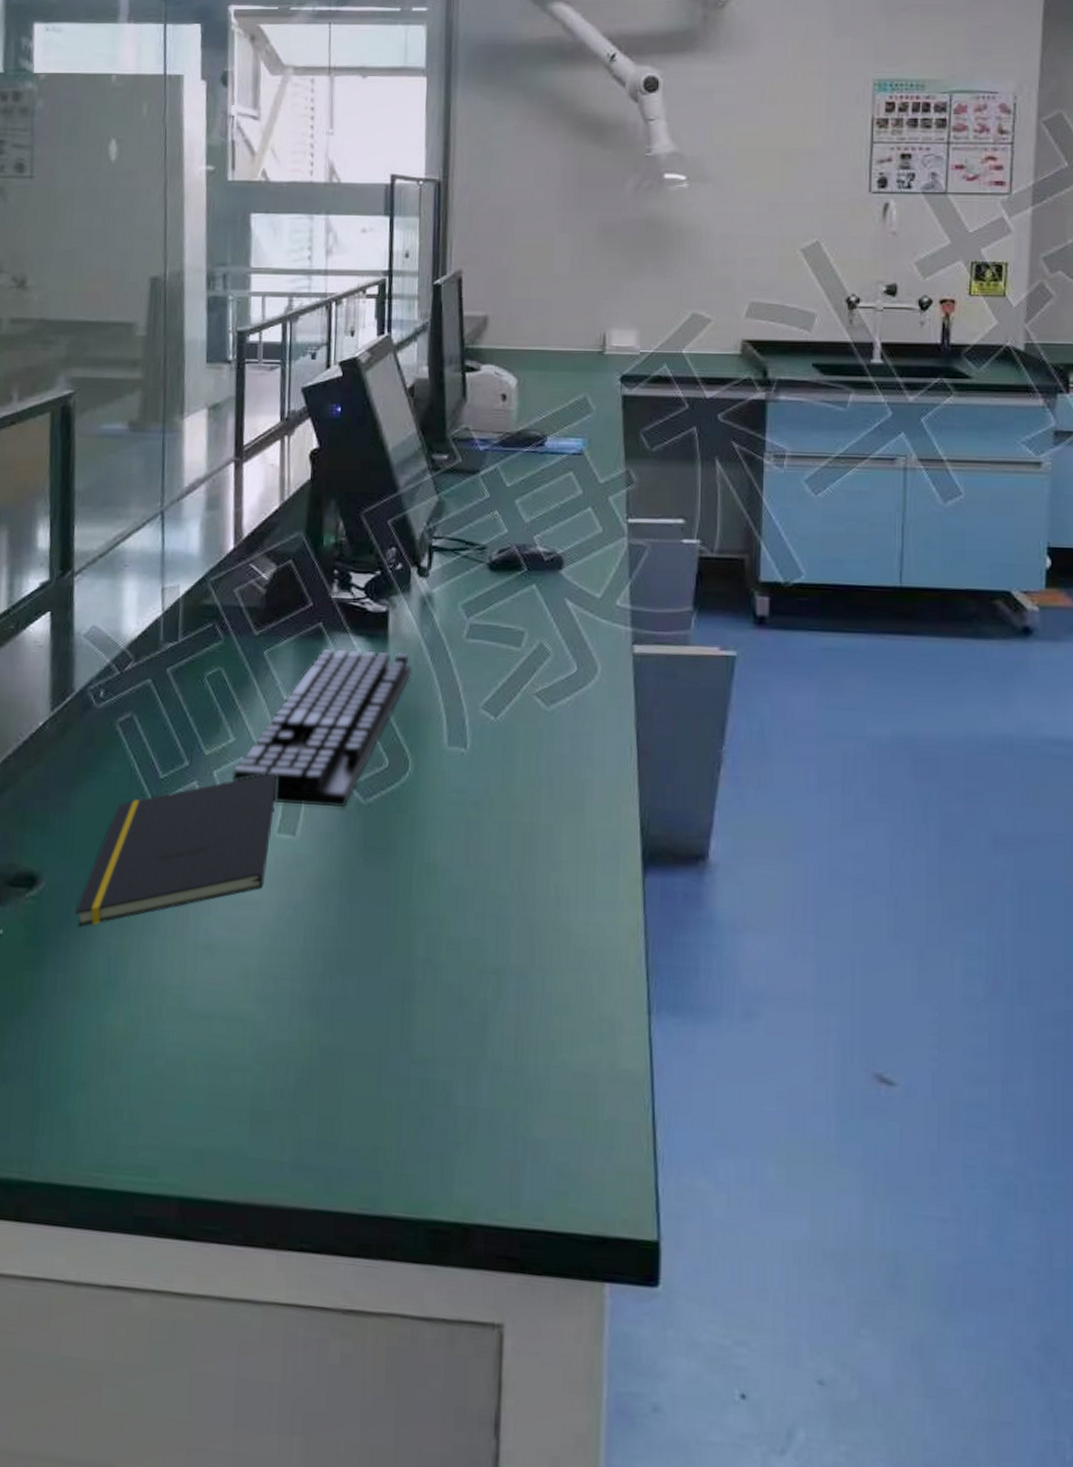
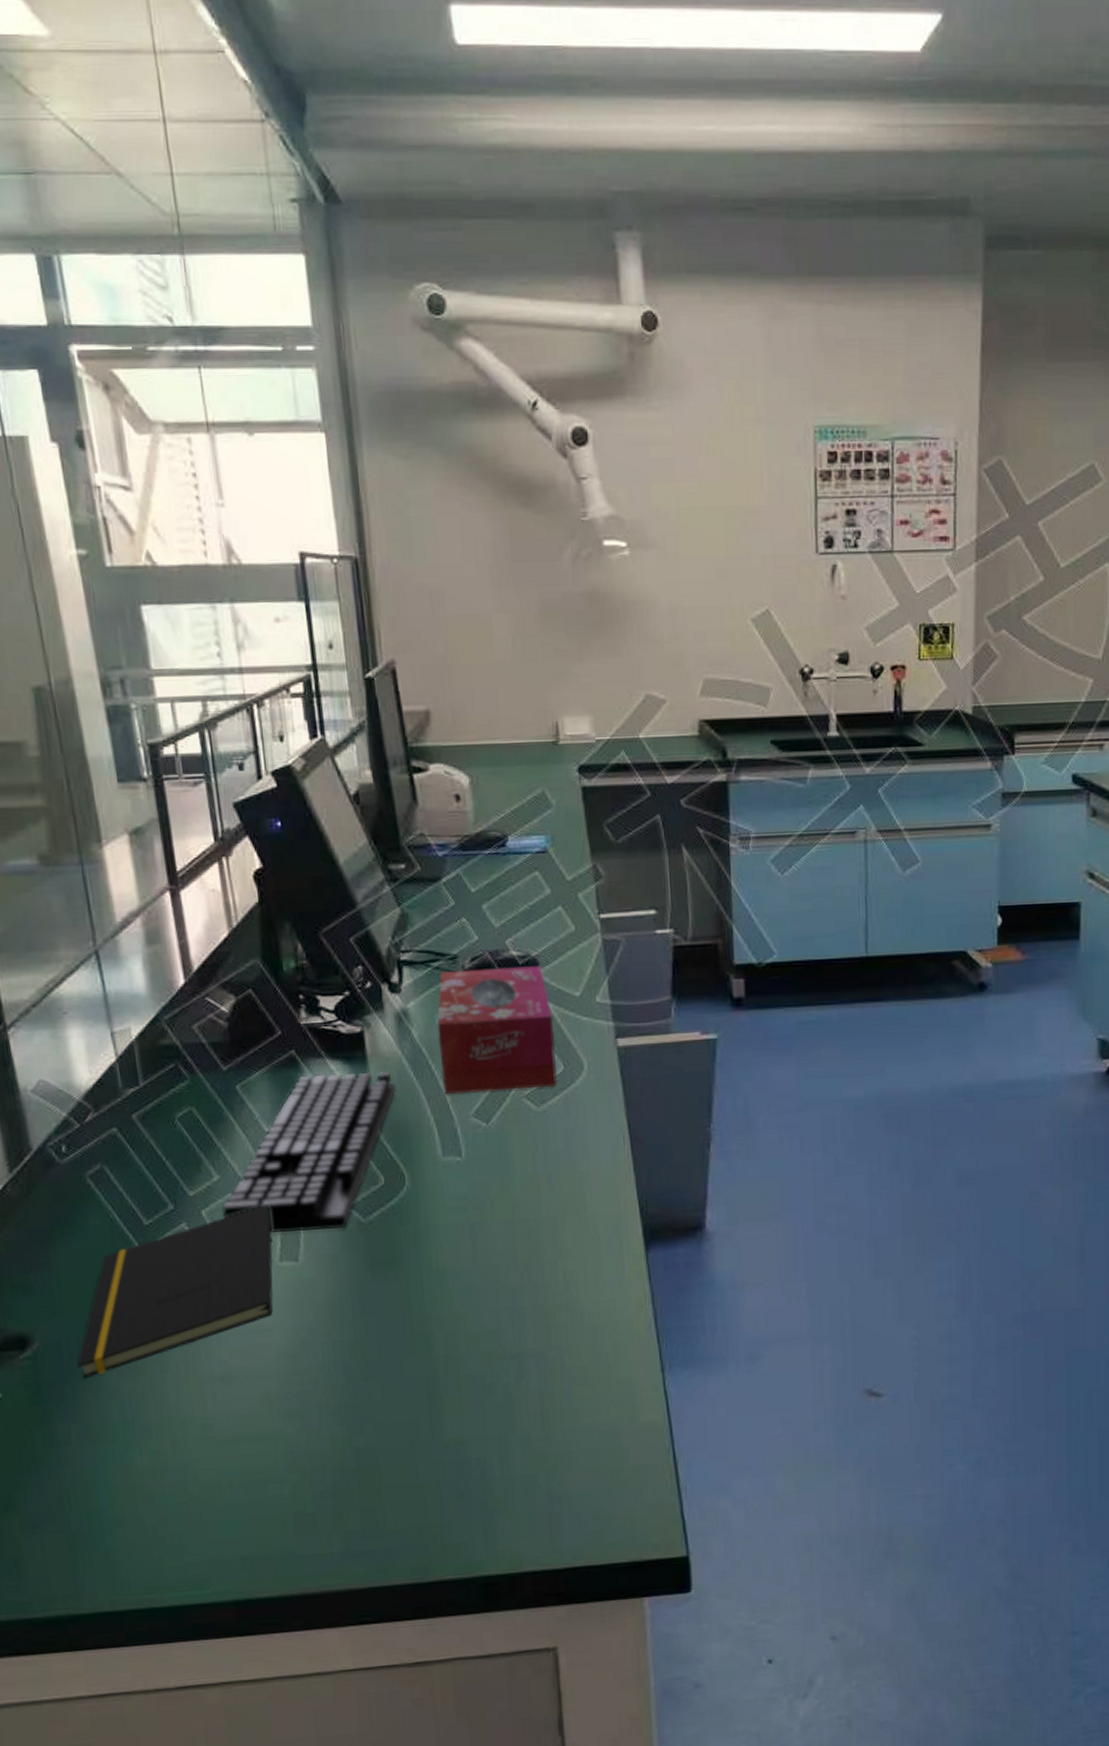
tissue box: none [457,560,572,688] -> present [437,966,557,1095]

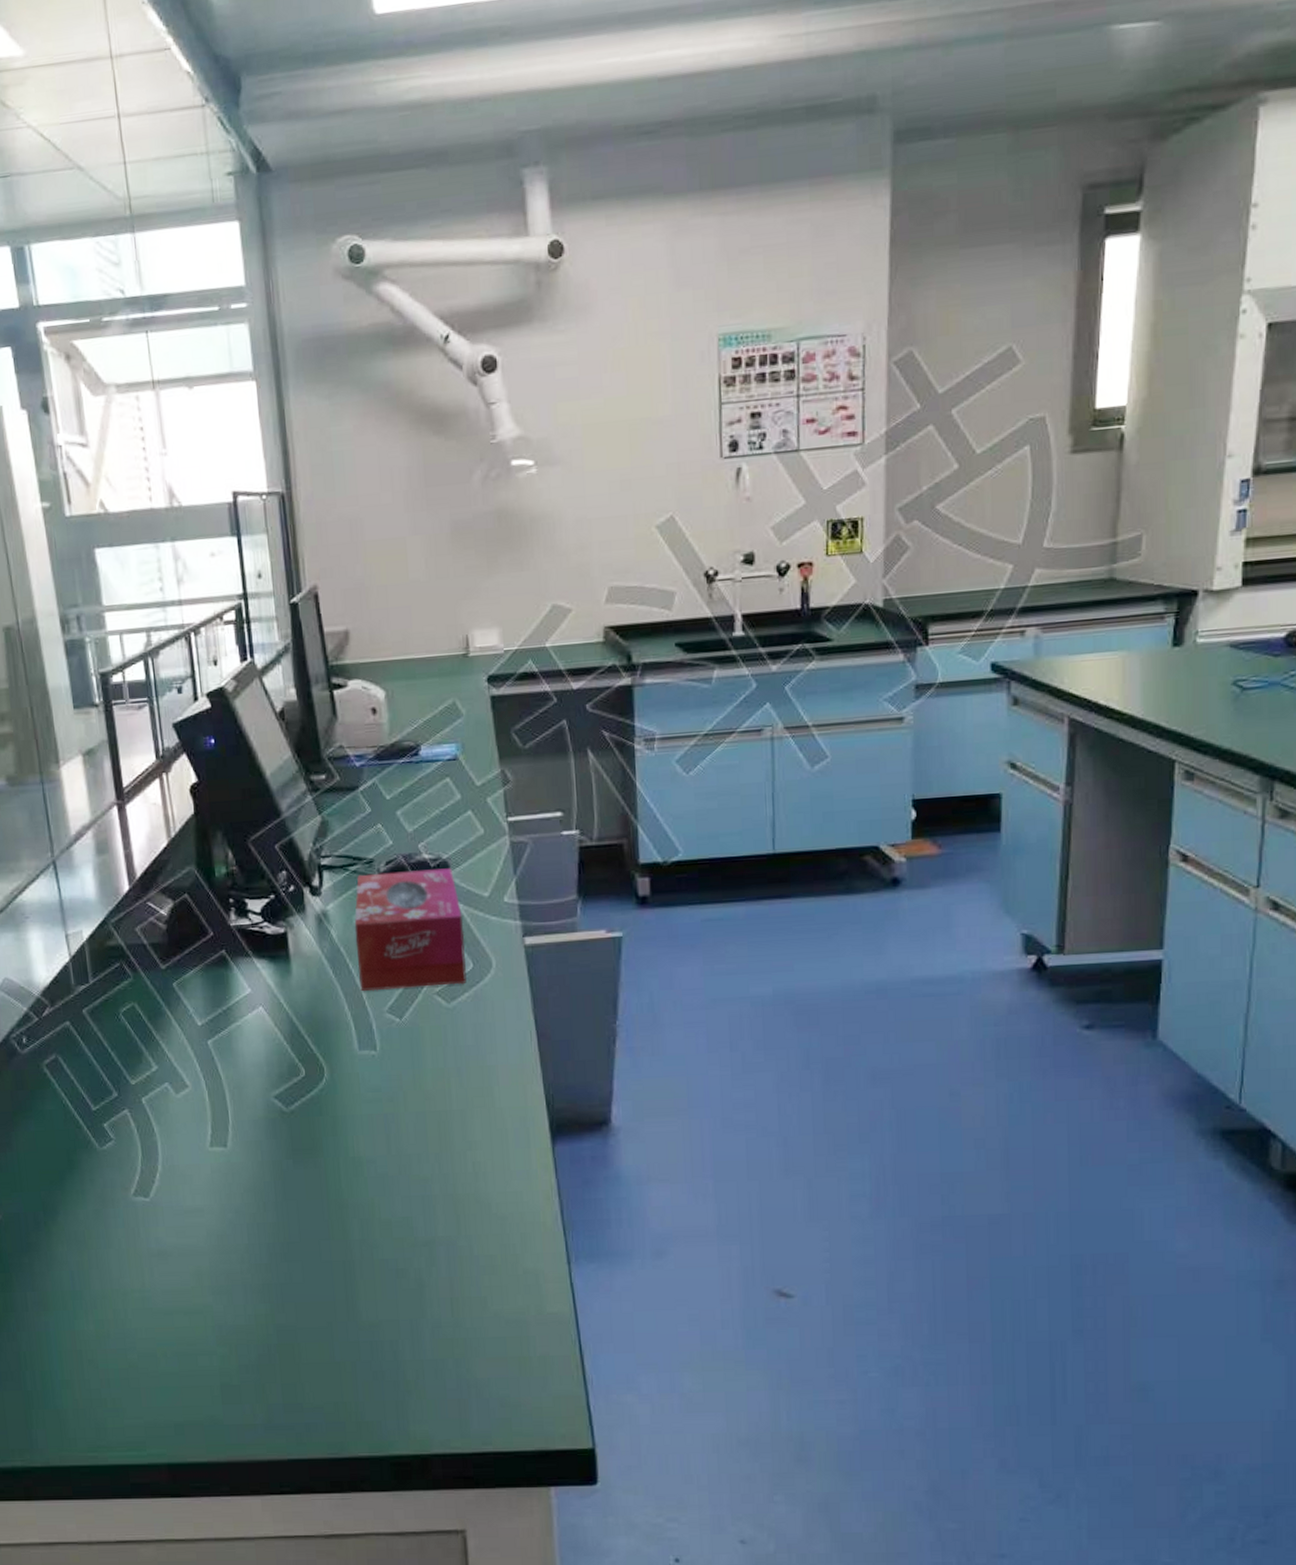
notepad: present [76,1205,273,1379] -> none [33,1094,205,1251]
keyboard: present [221,1071,398,1232] -> none [159,969,318,1120]

